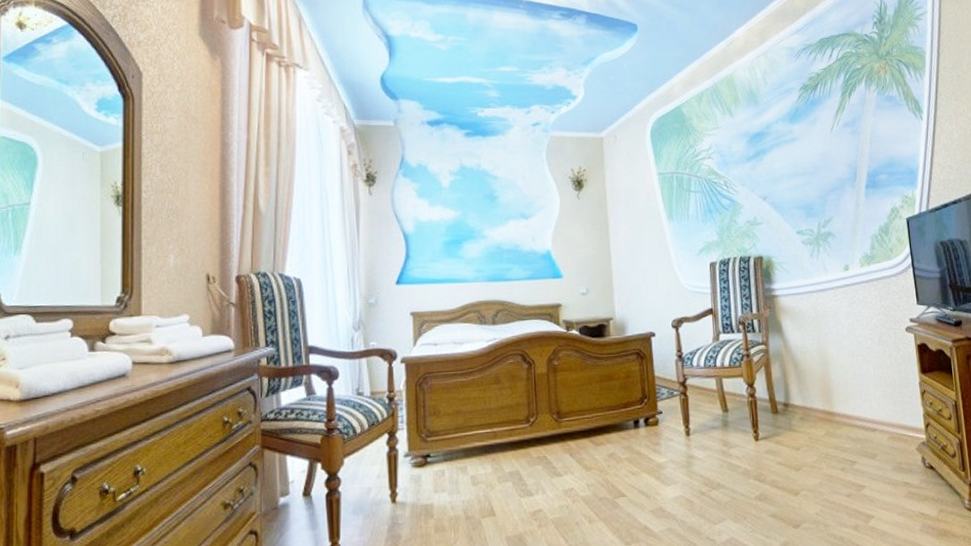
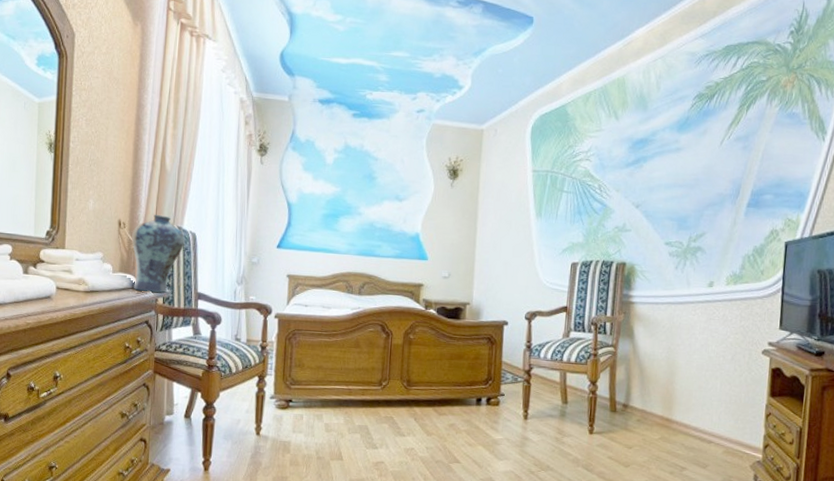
vase: none [224,262,288,354] -> present [132,214,185,293]

